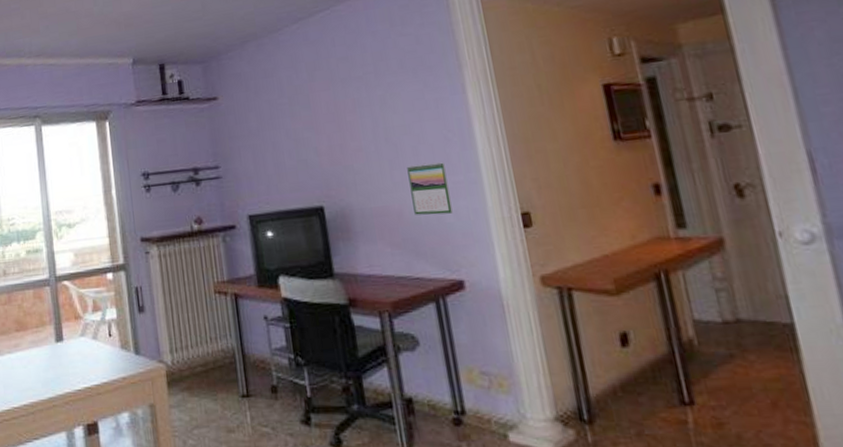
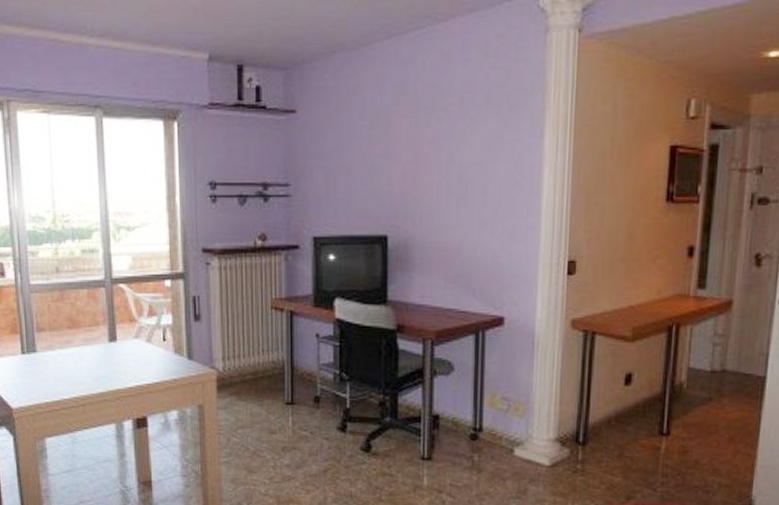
calendar: present [407,162,453,215] -> none [472,203,509,255]

